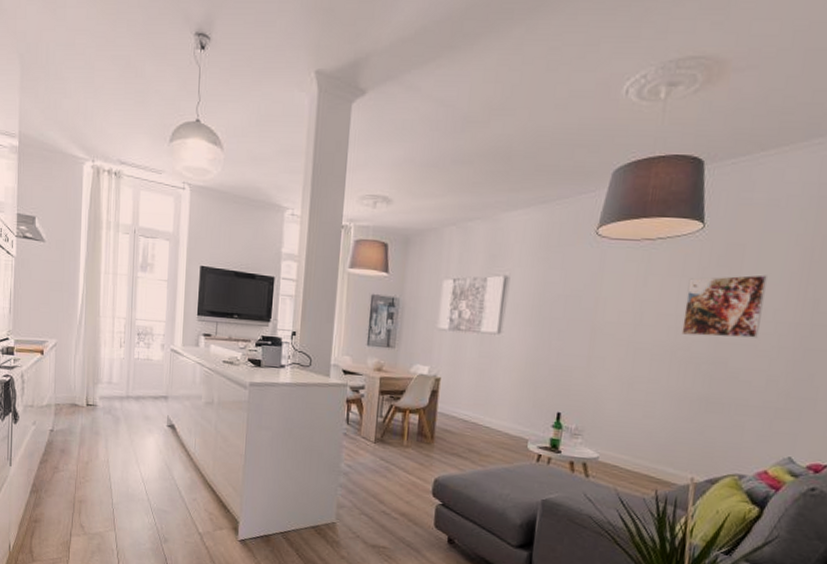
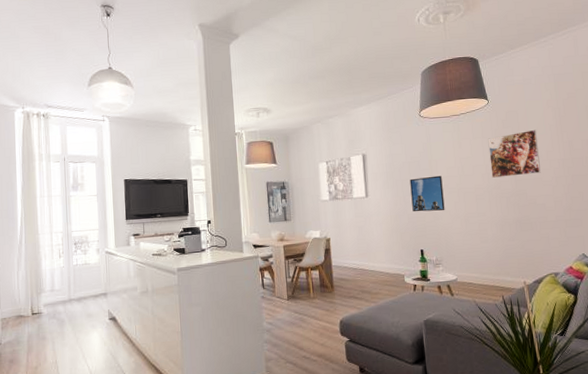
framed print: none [557,318,609,367] -> present [410,175,445,212]

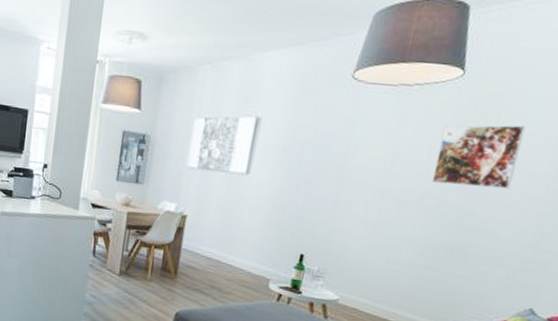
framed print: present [410,175,445,212] -> none [304,161,359,211]

